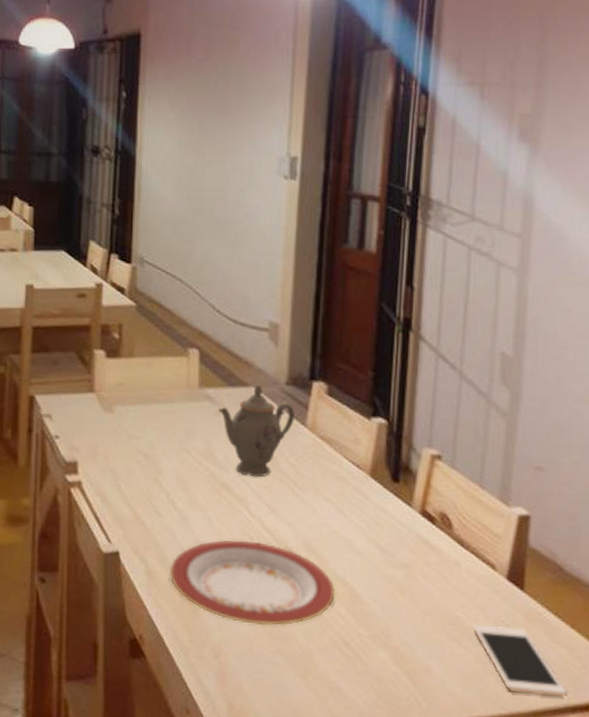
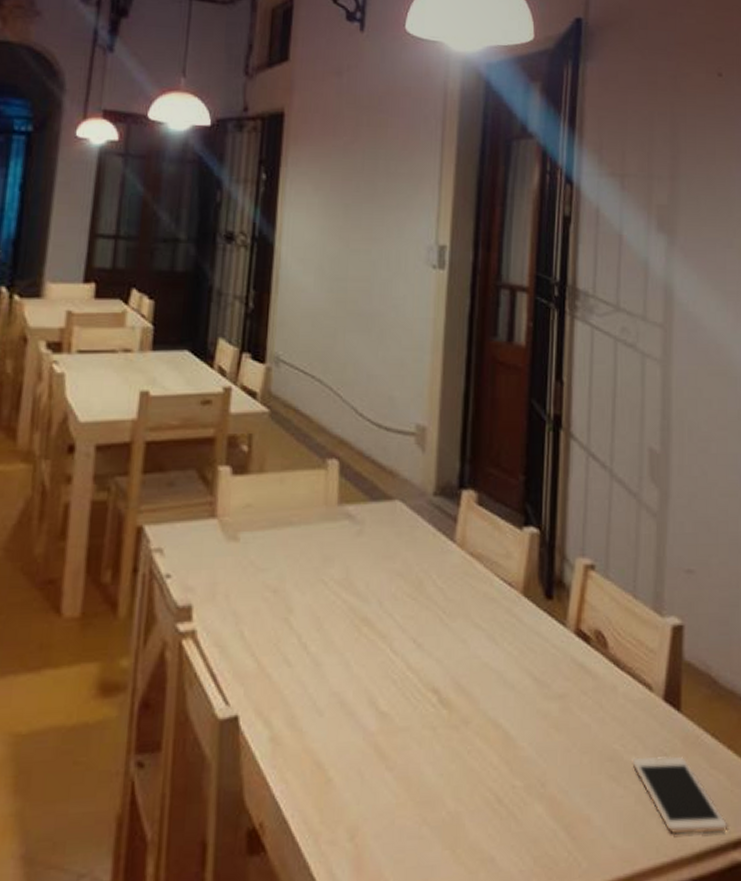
plate: present [169,539,335,626] -> none [298,684,487,790]
teapot: present [217,384,295,478] -> none [358,496,443,607]

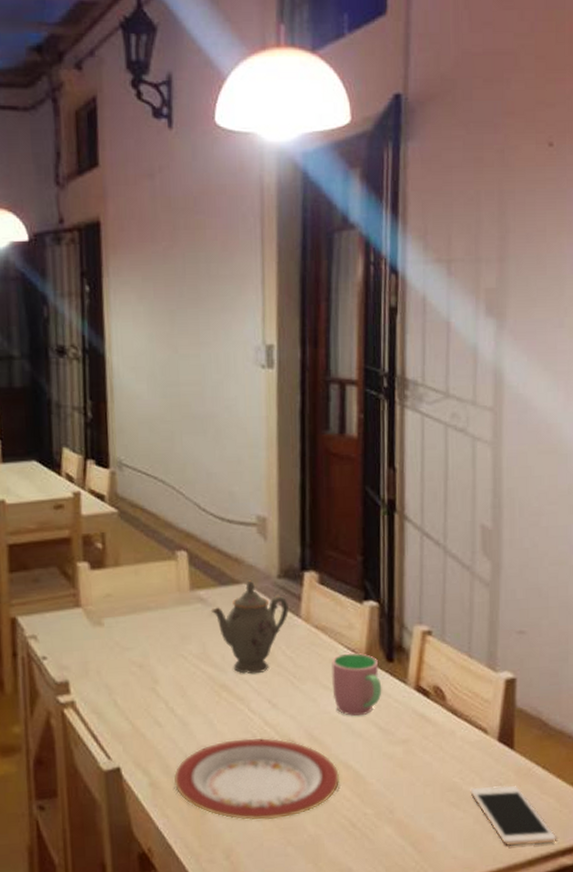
plate: none [298,684,487,790] -> present [174,737,339,820]
teapot: none [358,496,443,607] -> present [211,580,289,675]
cup: none [485,586,539,663] -> present [332,653,382,716]

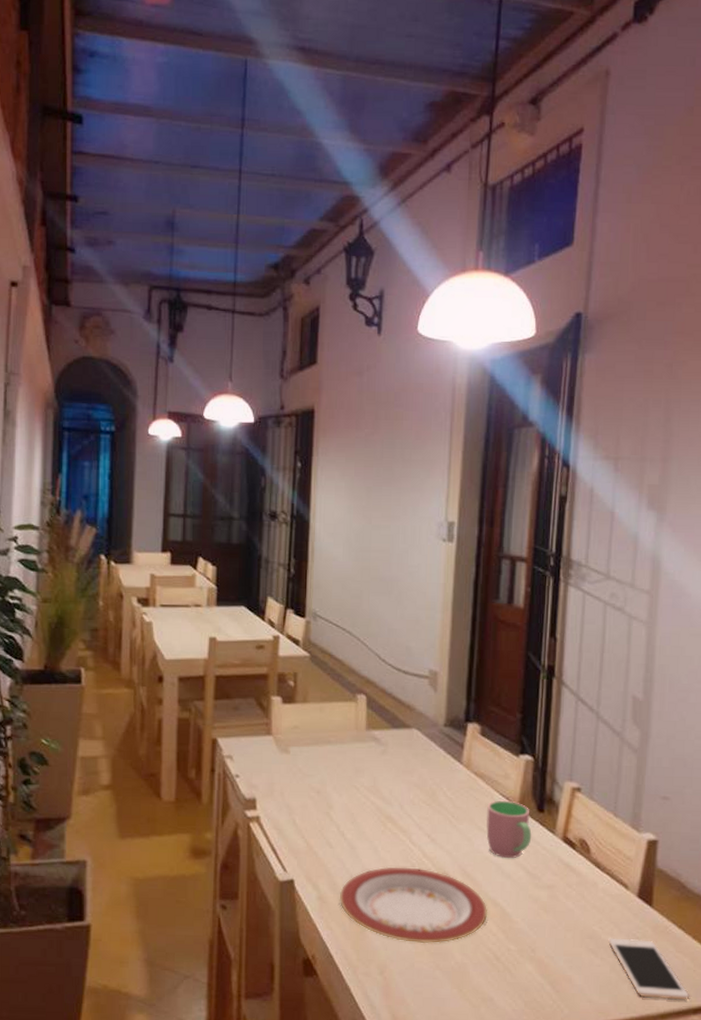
teapot: present [211,580,289,675] -> none [383,726,452,810]

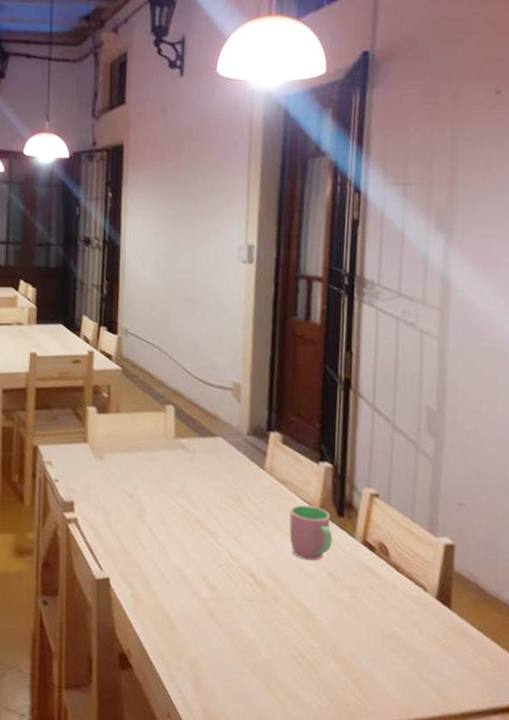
plate: present [339,866,487,943] -> none [151,567,292,641]
cell phone: present [608,937,689,1000] -> none [409,638,489,701]

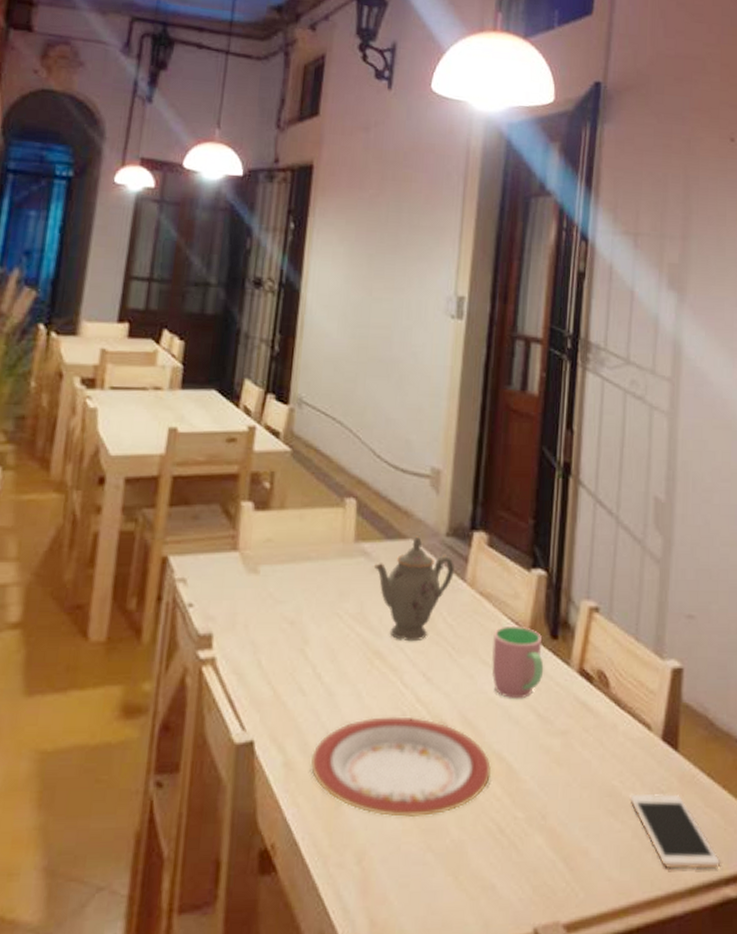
plate: none [151,567,292,641] -> present [310,716,491,817]
teapot: none [190,435,255,514] -> present [373,536,454,642]
cell phone: none [409,638,489,701] -> present [630,793,720,869]

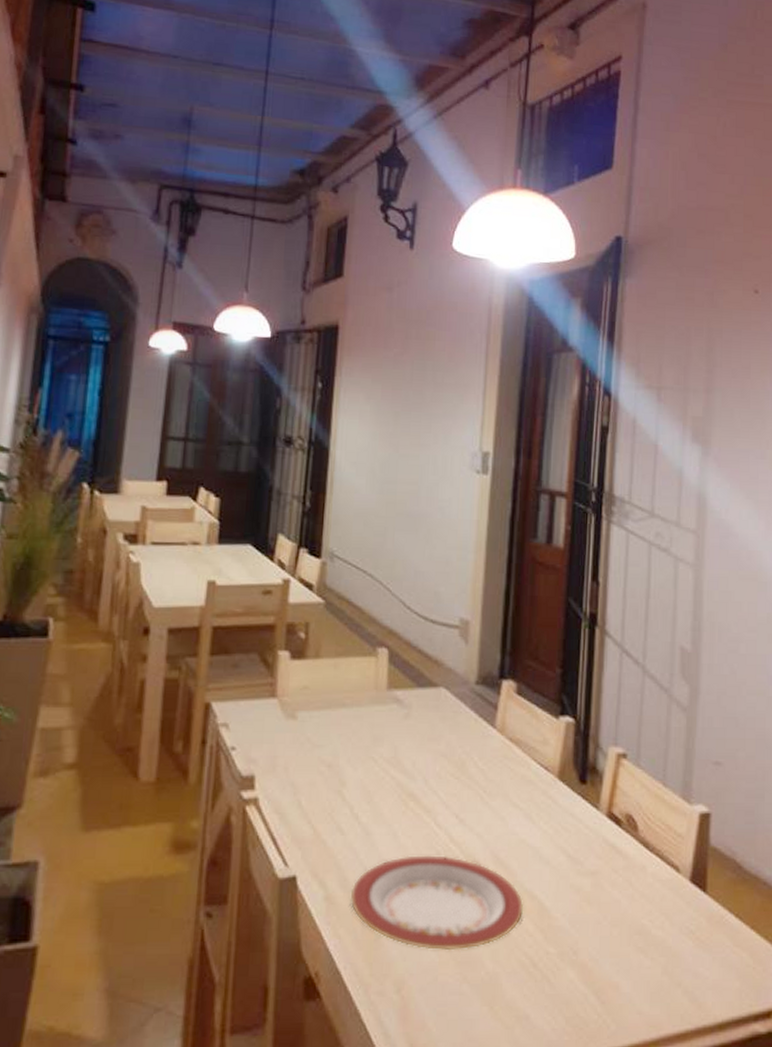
teapot: present [373,536,454,642] -> none [406,684,484,785]
cup: present [491,625,544,699] -> none [522,770,573,841]
cell phone: present [630,793,720,869] -> none [659,932,749,1005]

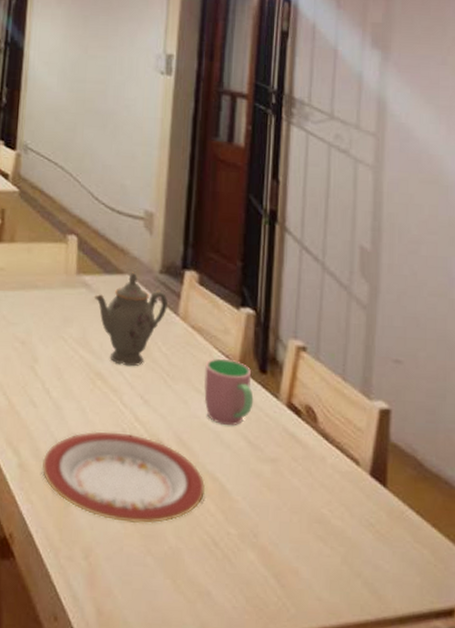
teapot: none [406,684,484,785] -> present [94,272,168,367]
cup: none [522,770,573,841] -> present [204,358,254,426]

